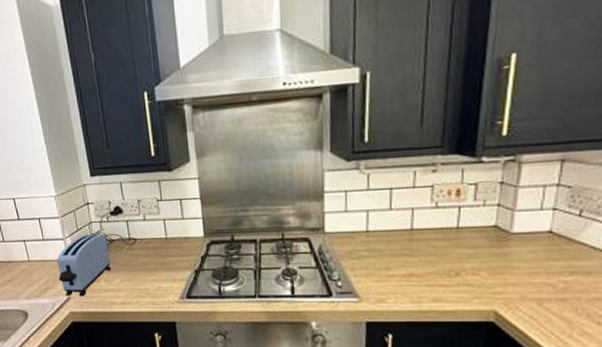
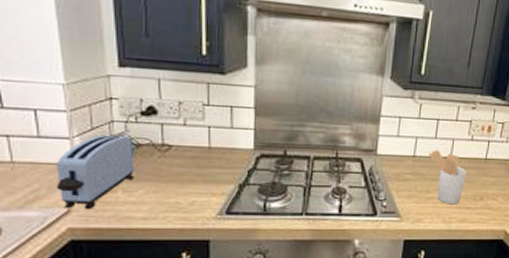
utensil holder: none [384,222,435,282] -> present [428,150,467,205]

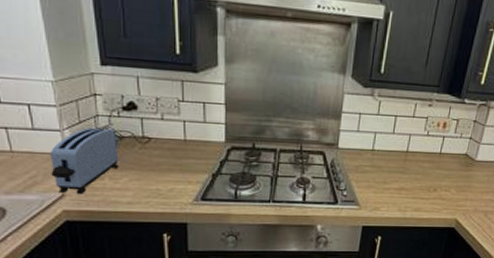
utensil holder: present [428,150,467,205] -> none [386,144,423,195]

